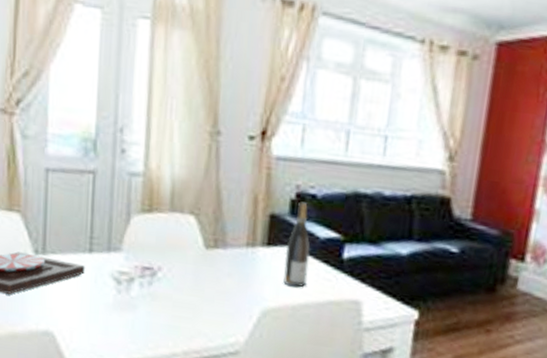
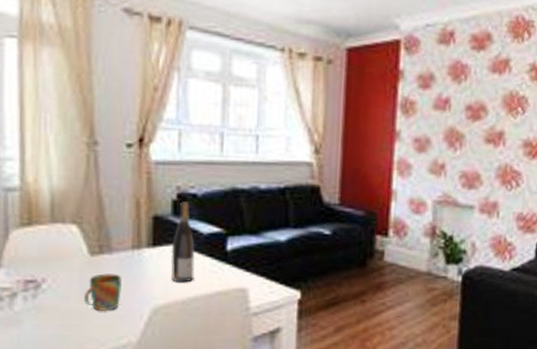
mug: none [196,268,235,308] -> present [84,273,123,312]

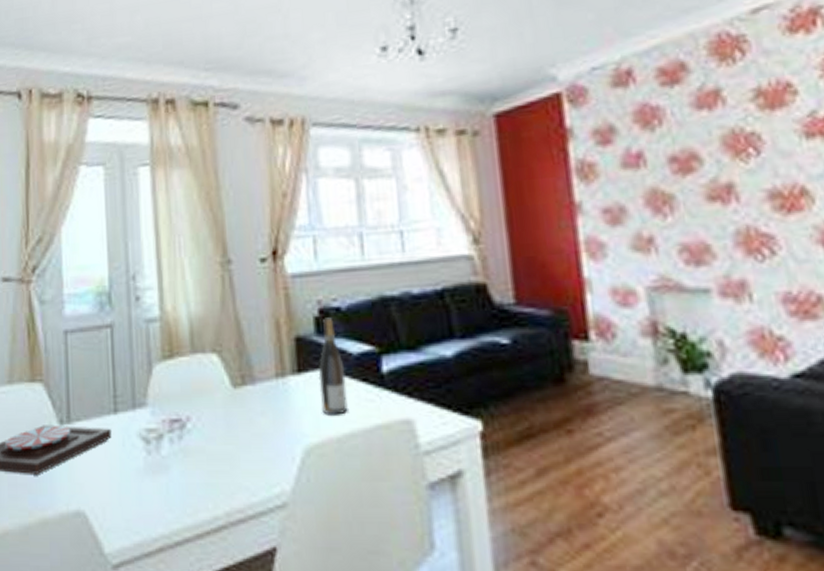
mug: present [84,273,123,312] -> none [230,408,270,454]

